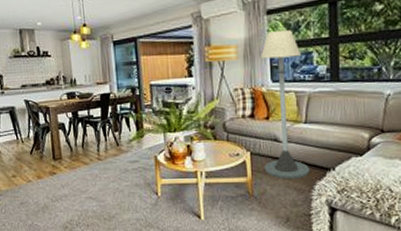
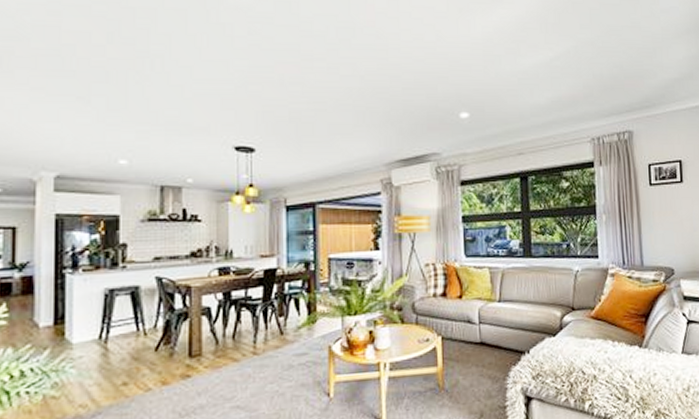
floor lamp: present [261,30,310,180] -> none [454,202,505,367]

